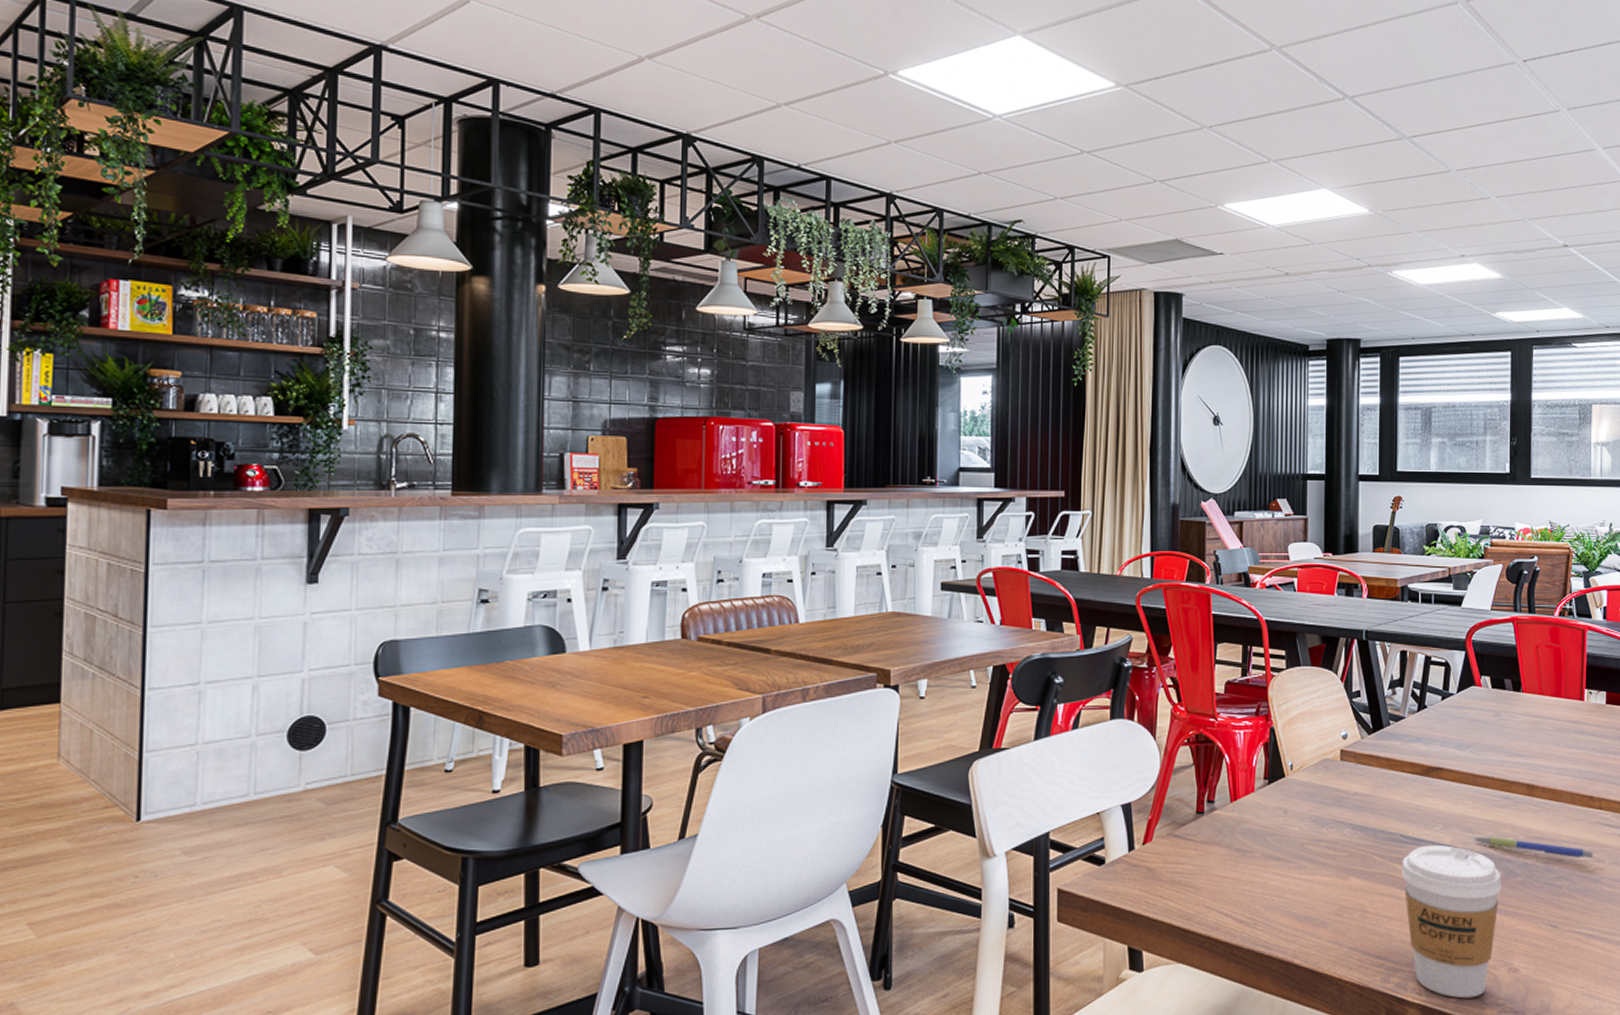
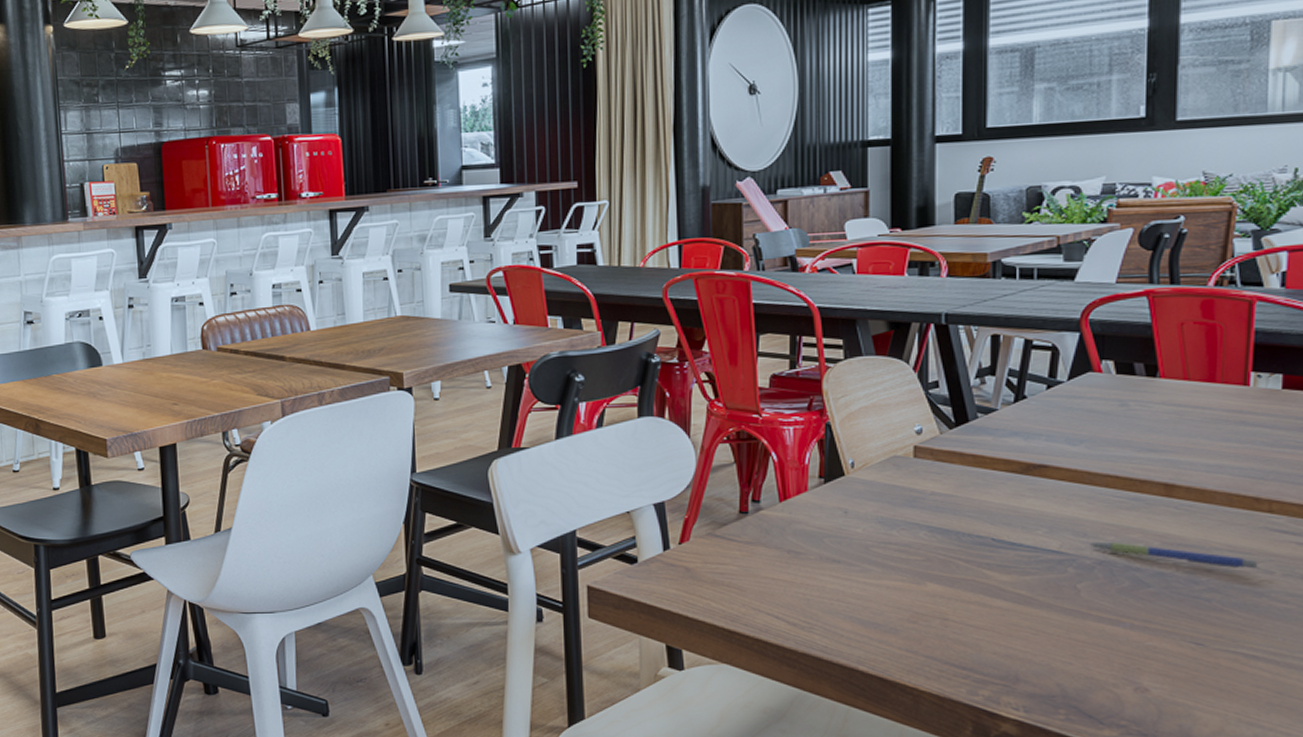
coffee cup: present [1401,844,1502,999] -> none [992,550,1127,717]

